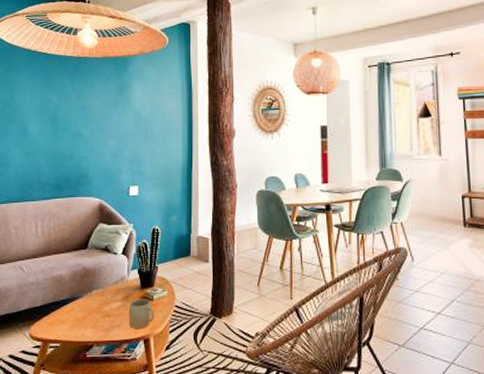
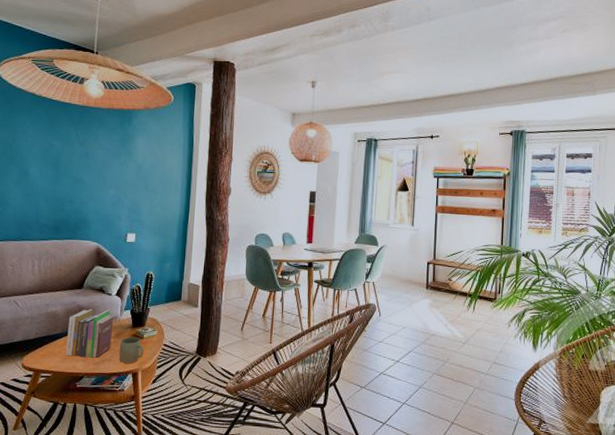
books: none [74,270,121,324] -> present [66,309,114,358]

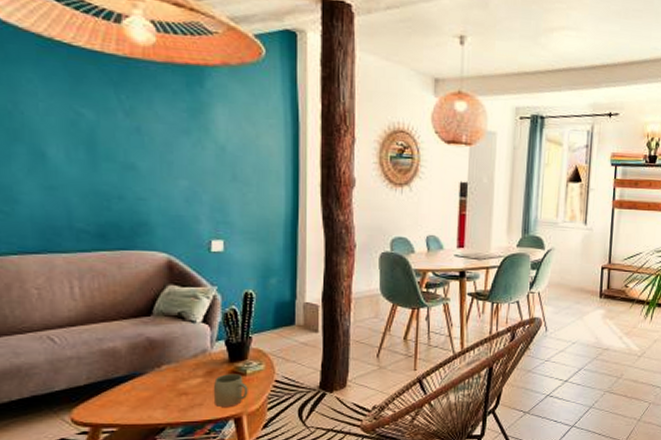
books: present [66,309,114,358] -> none [135,341,202,404]

